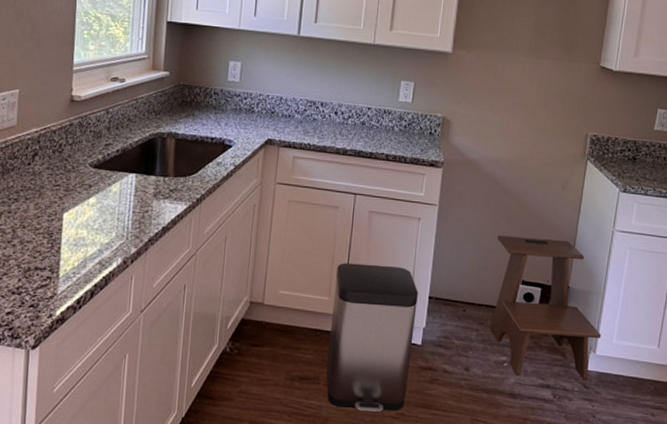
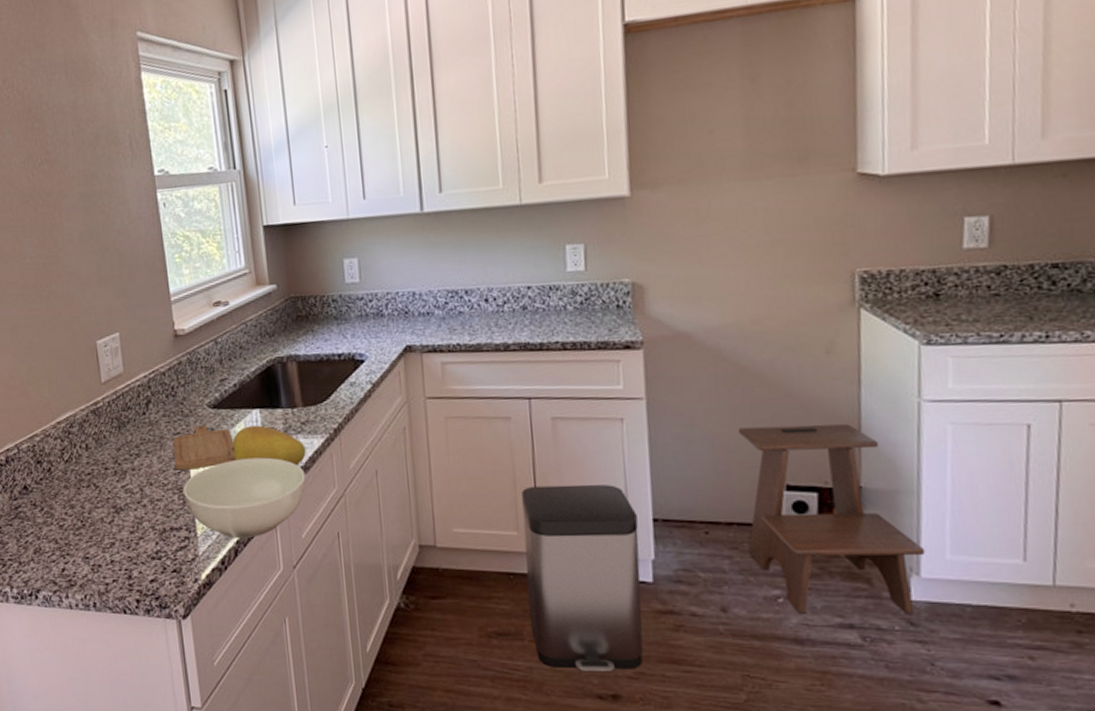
chopping board: none [50,181,108,219] -> present [173,425,237,470]
bowl: none [52,214,166,283] -> present [182,457,306,539]
fruit: none [104,187,170,226] -> present [231,425,306,466]

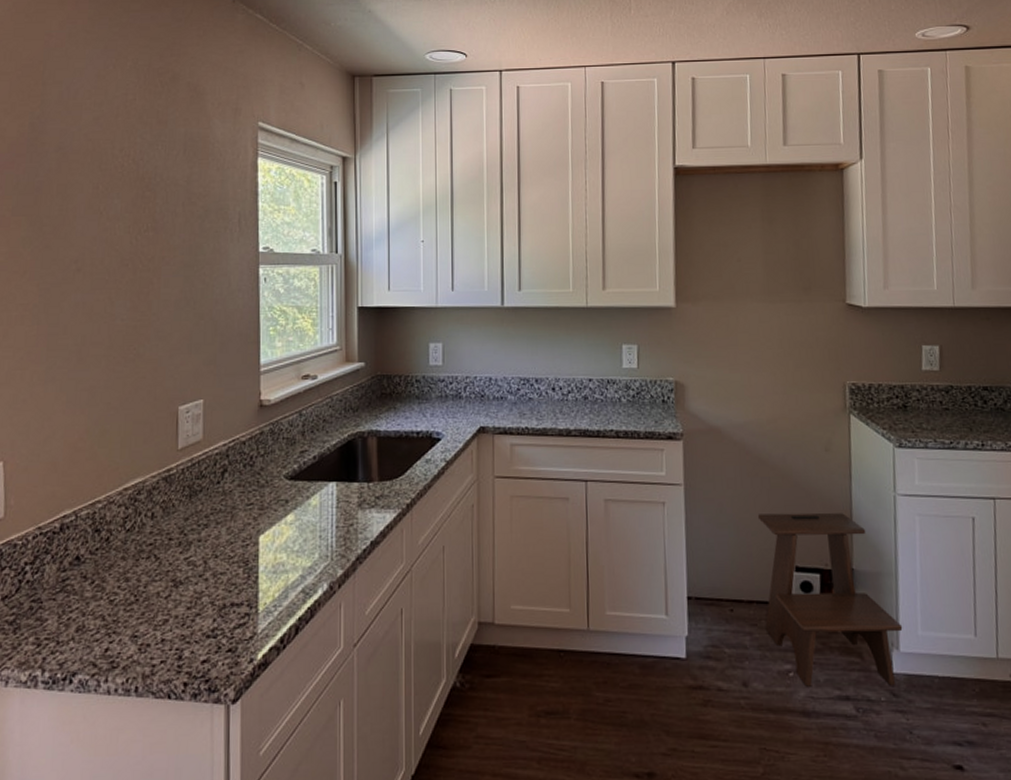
chopping board: present [173,425,237,470] -> none [245,497,308,542]
bowl: present [182,457,306,539] -> none [248,531,375,616]
fruit: present [231,425,306,466] -> none [304,498,378,540]
pedal bin: present [521,484,644,673] -> none [574,563,677,751]

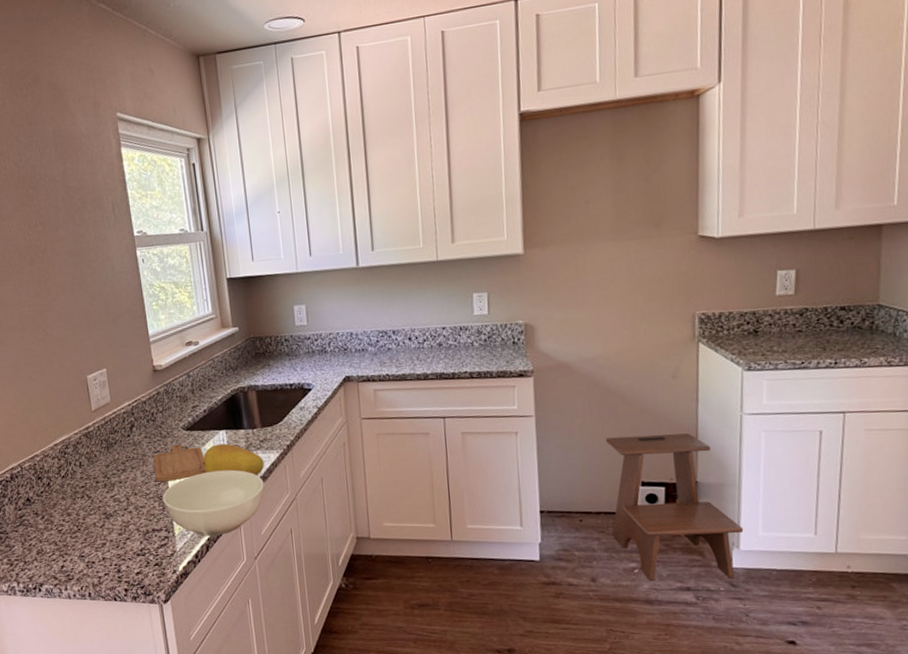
chopping board: none [245,497,308,542] -> present [153,444,207,482]
bowl: none [248,531,375,616] -> present [162,469,264,537]
fruit: none [304,498,378,540] -> present [203,443,265,476]

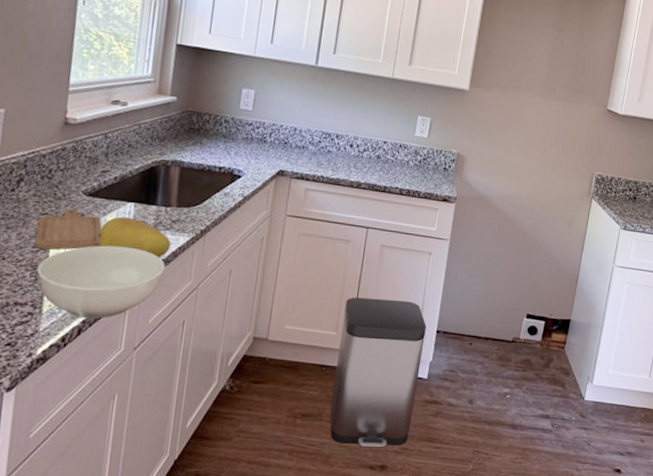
pedal bin: none [437,485,532,633] -> present [330,297,426,448]
step stool: present [605,433,744,581] -> none [494,270,599,410]

